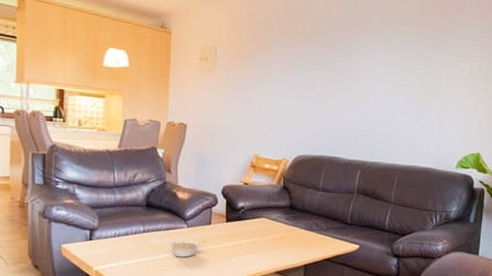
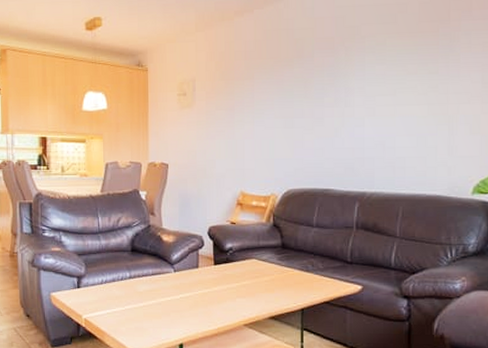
legume: present [169,240,205,258] -> none [156,285,194,304]

